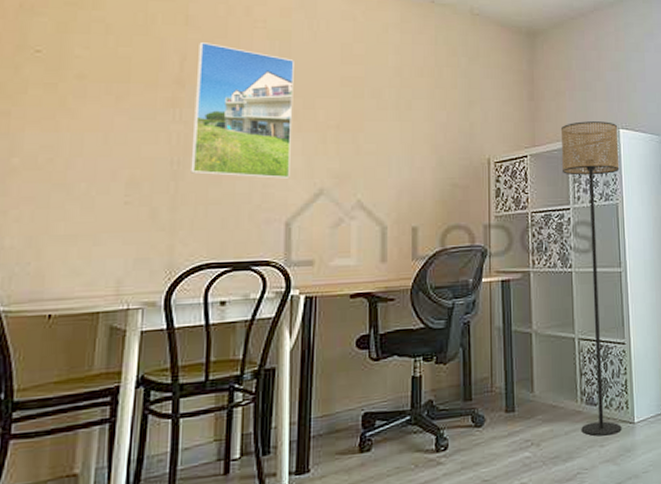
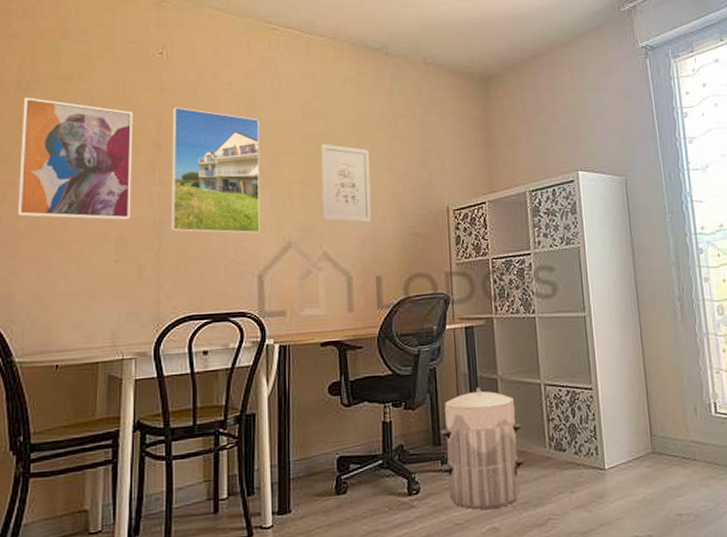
wall art: none [12,20,153,159] -> present [18,96,133,220]
wall art: none [358,89,410,172] -> present [320,144,372,223]
waste bin: none [472,340,556,466] -> present [440,386,525,510]
floor lamp: present [560,121,622,437] -> none [518,164,592,483]

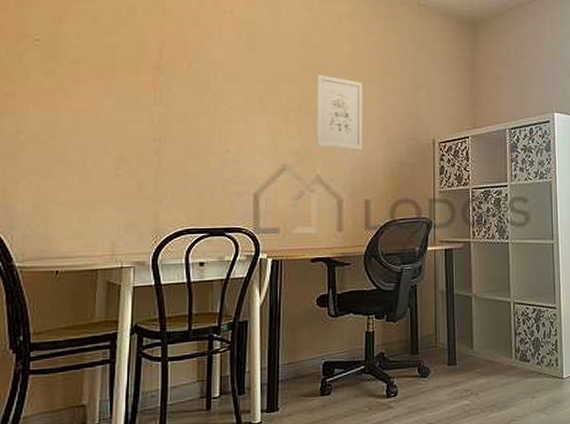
wall art: present [18,96,133,220] -> none [19,12,135,136]
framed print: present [171,107,260,234] -> none [171,32,259,155]
waste bin: present [440,386,525,510] -> none [418,303,493,411]

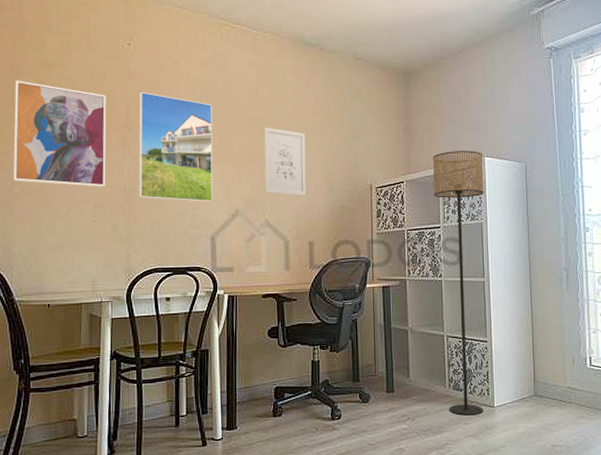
wall art: none [19,12,135,136] -> present [13,80,107,187]
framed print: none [171,32,259,155] -> present [138,92,213,202]
floor lamp: none [499,105,554,389] -> present [432,151,484,416]

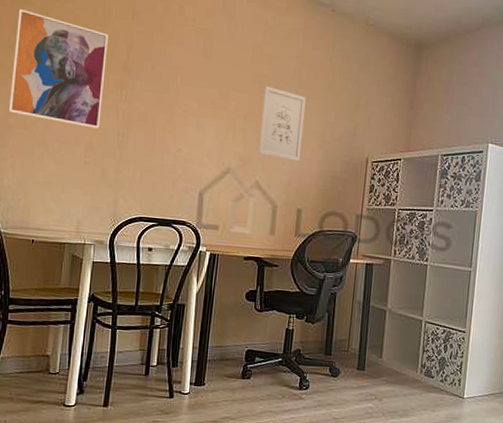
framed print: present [138,92,213,202] -> none [131,35,215,157]
floor lamp: present [432,151,484,416] -> none [417,133,487,404]

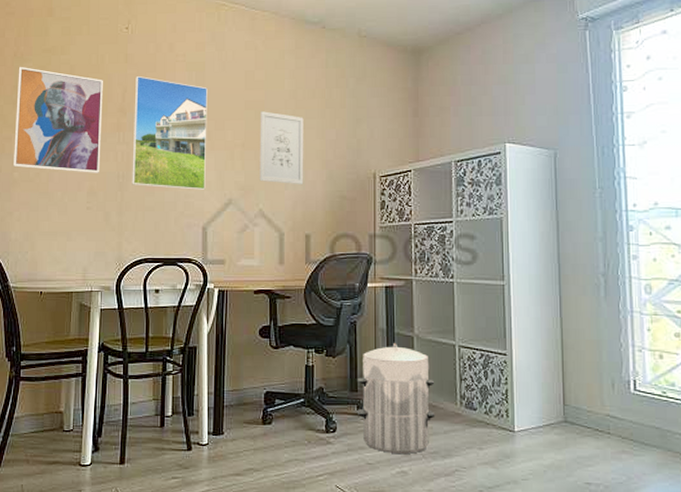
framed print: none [131,35,215,157] -> present [132,76,207,190]
waste bin: none [330,314,401,412] -> present [358,342,435,454]

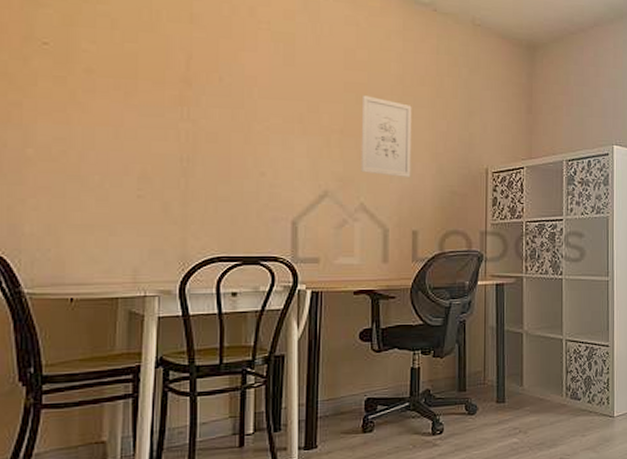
wall art: present [14,66,103,173] -> none [26,11,159,155]
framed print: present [132,76,207,190] -> none [200,42,298,179]
waste bin: present [358,342,435,454] -> none [466,339,543,449]

